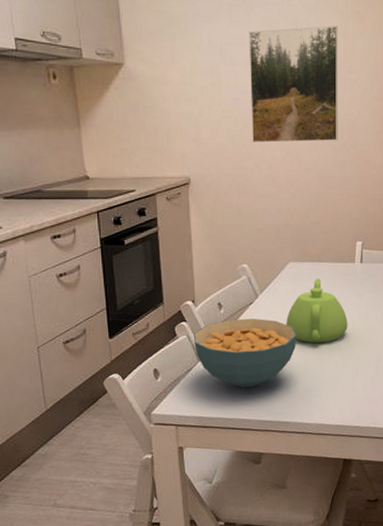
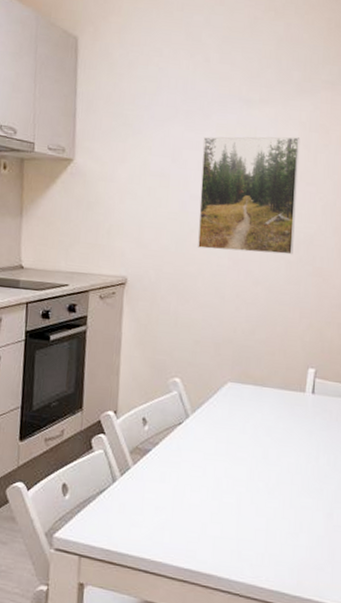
cereal bowl: present [193,318,297,388] -> none [111,438,230,524]
teapot: present [286,278,348,344] -> none [219,405,293,484]

